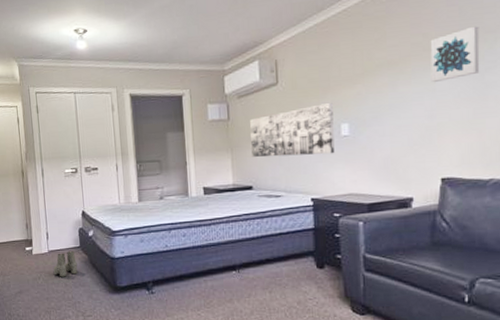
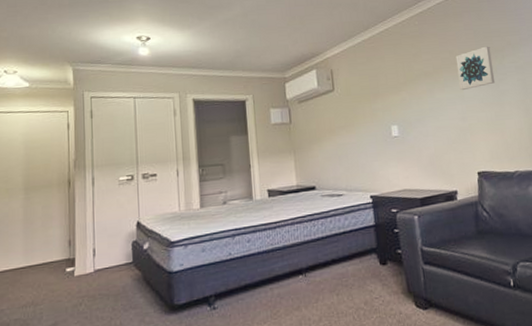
boots: present [54,251,78,277] -> none [99,268,128,301]
wall art: present [250,102,335,157] -> none [310,106,388,158]

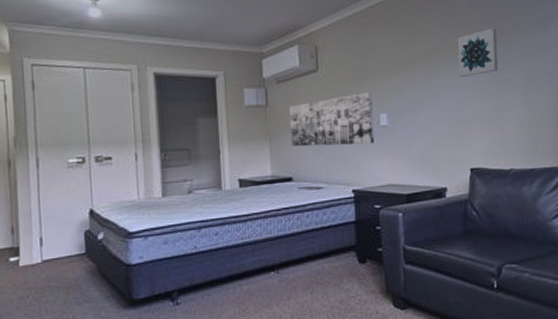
wall art: none [310,106,388,158] -> present [290,91,374,147]

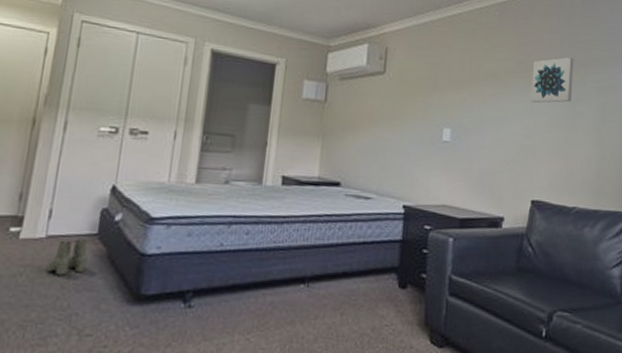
boots: none [48,259,81,293] -> present [47,239,88,276]
wall art: present [290,91,374,147] -> none [344,103,438,159]

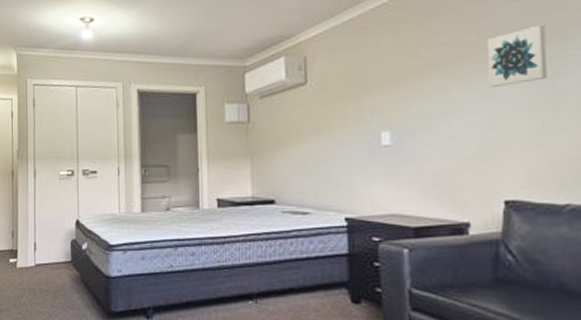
boots: present [47,239,88,276] -> none [40,266,67,297]

